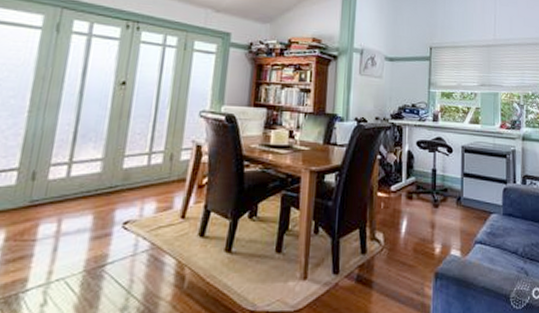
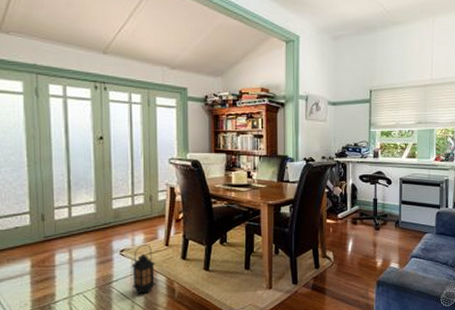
lantern: none [131,214,166,282] -> present [131,243,156,294]

